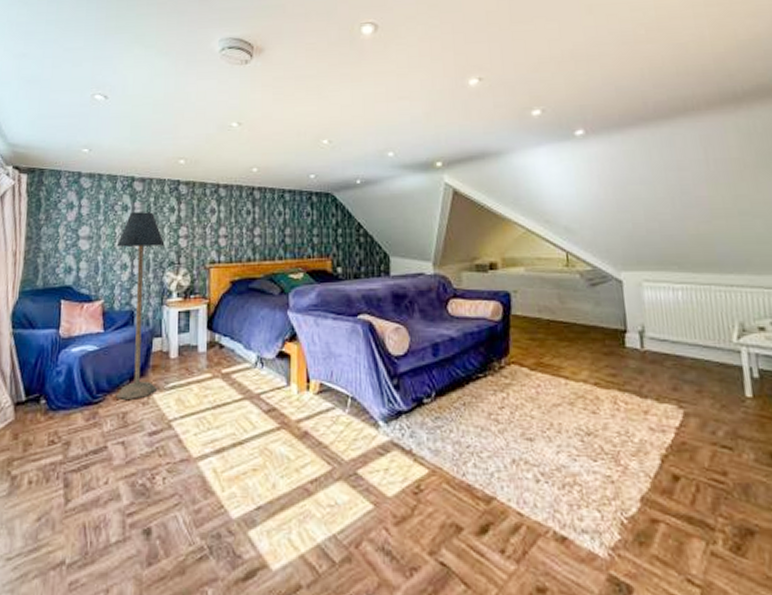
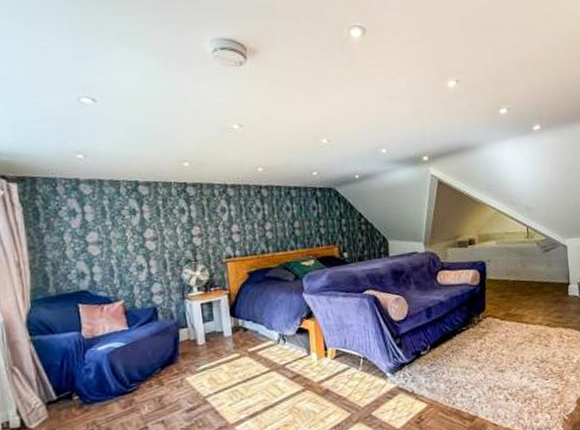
floor lamp: present [115,212,165,399] -> none [129,214,189,386]

